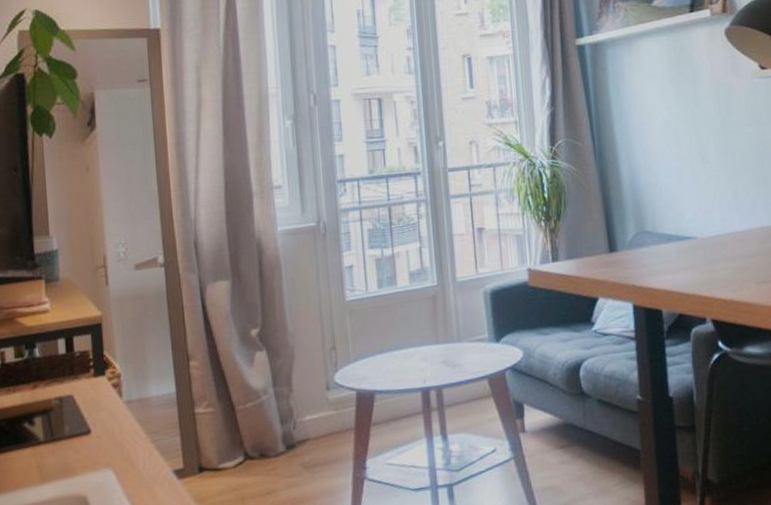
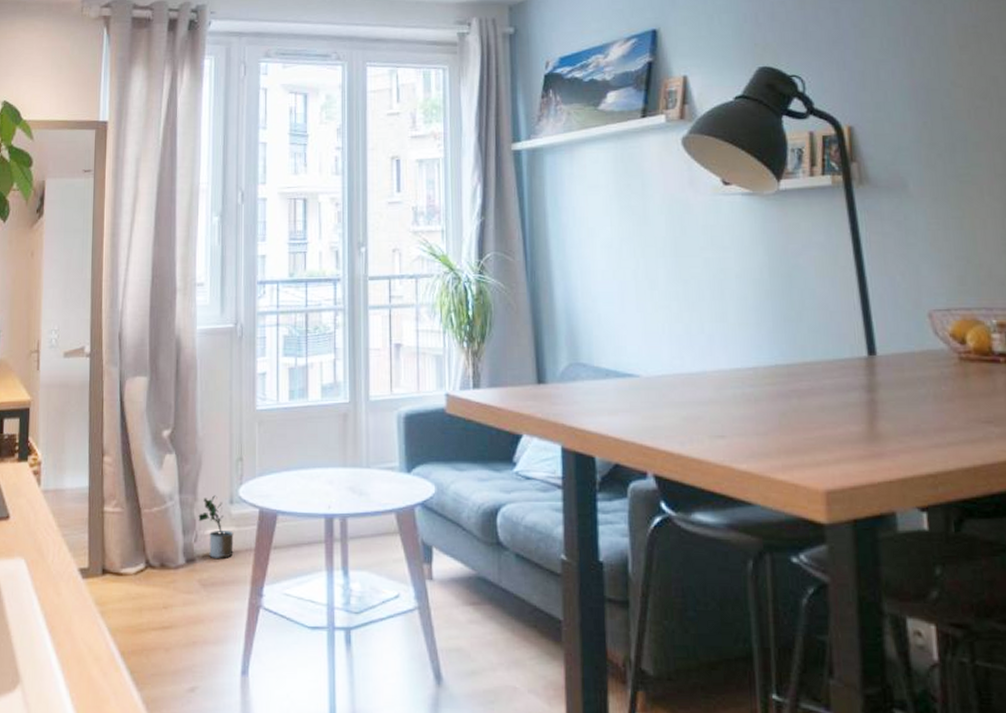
potted plant: none [295,384,334,442] -> present [198,495,234,558]

